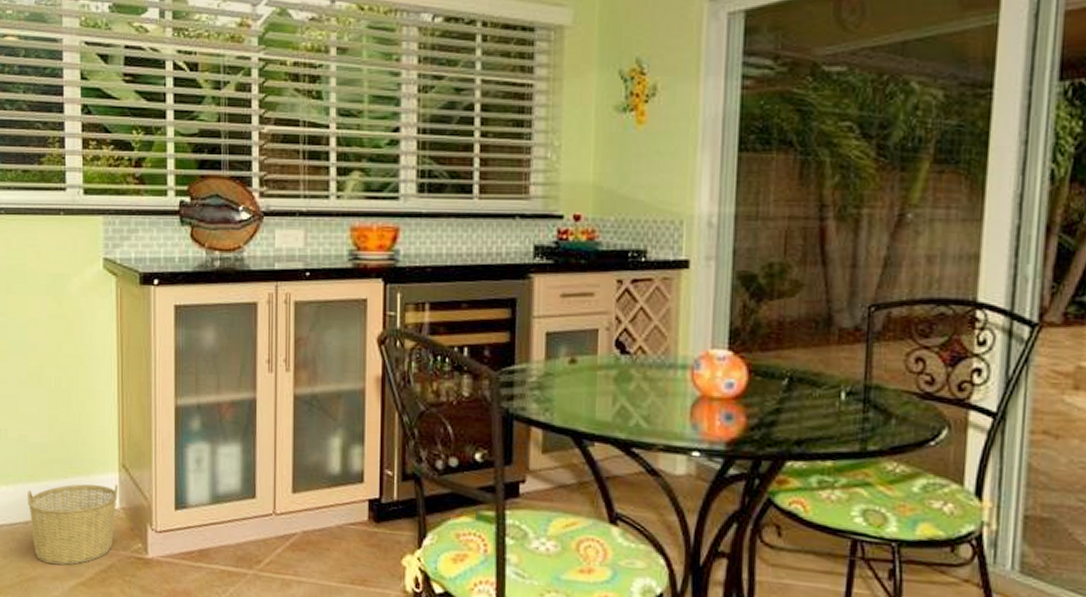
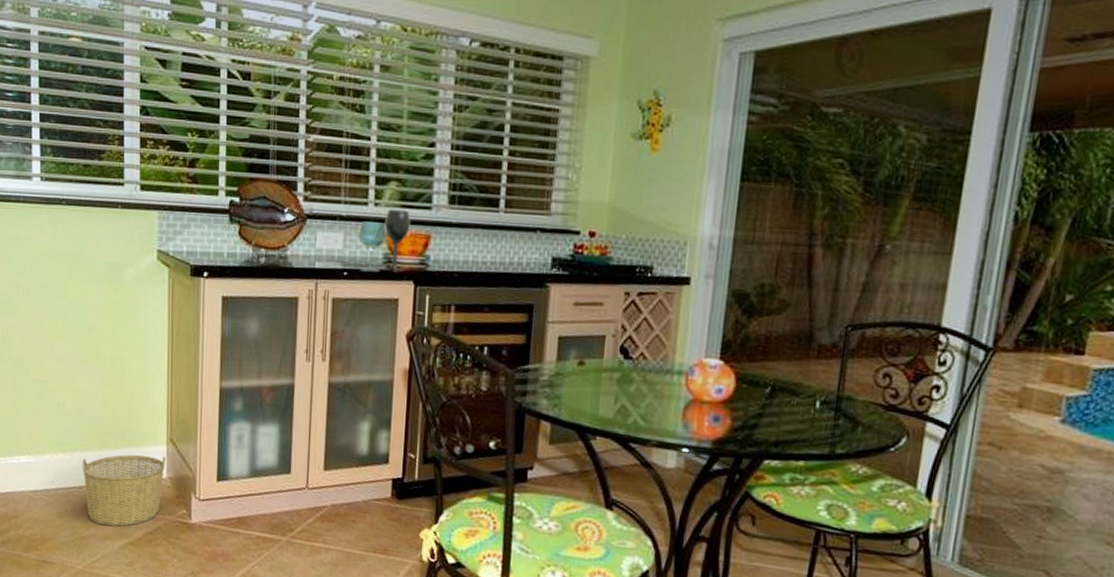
wine glass: none [321,216,350,271] -> present [358,221,386,273]
wine glass: none [348,201,377,270] -> present [383,209,411,273]

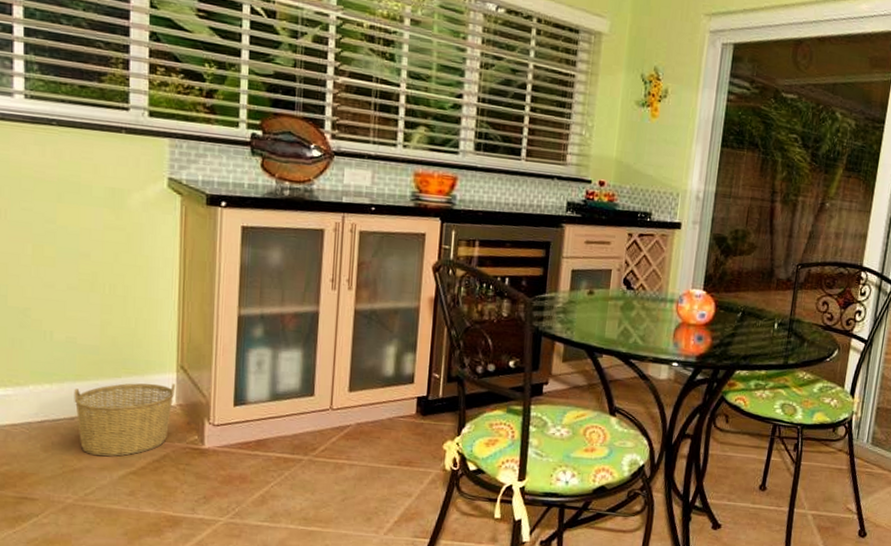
wine glass: present [358,221,386,273] -> none [386,161,414,209]
wine glass: present [383,209,411,273] -> none [410,151,438,210]

